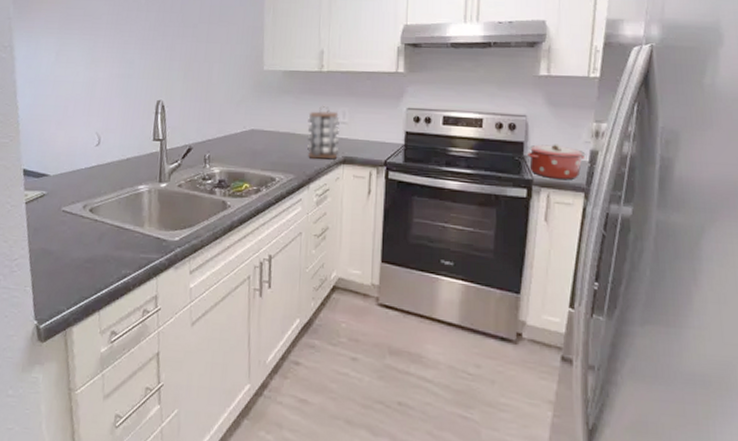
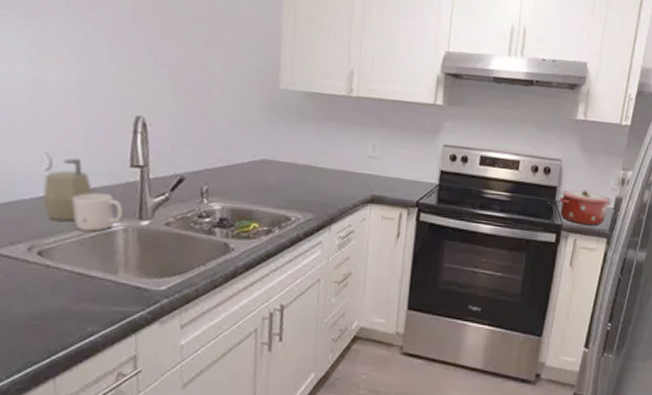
soap dispenser: none [93,136,127,186] -> present [42,158,93,222]
mug: none [112,162,149,193] -> present [71,192,124,232]
spice rack: present [307,105,340,159] -> none [330,135,369,198]

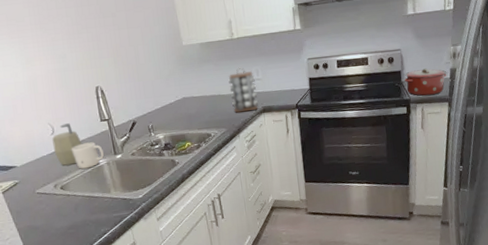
spice rack: none [330,135,369,198] -> present [228,67,258,113]

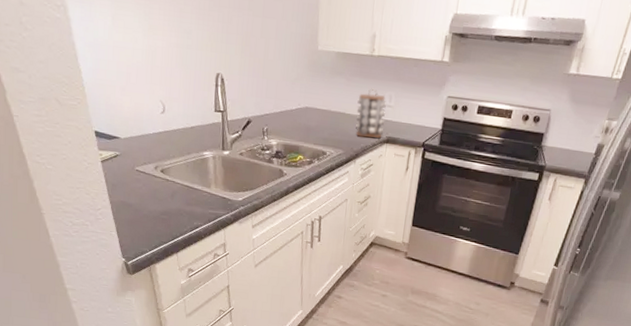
soap dispenser: present [52,123,83,166] -> none [161,105,192,150]
mug: present [71,142,105,169] -> none [178,130,212,158]
casserole: present [404,68,447,96] -> none [544,136,594,168]

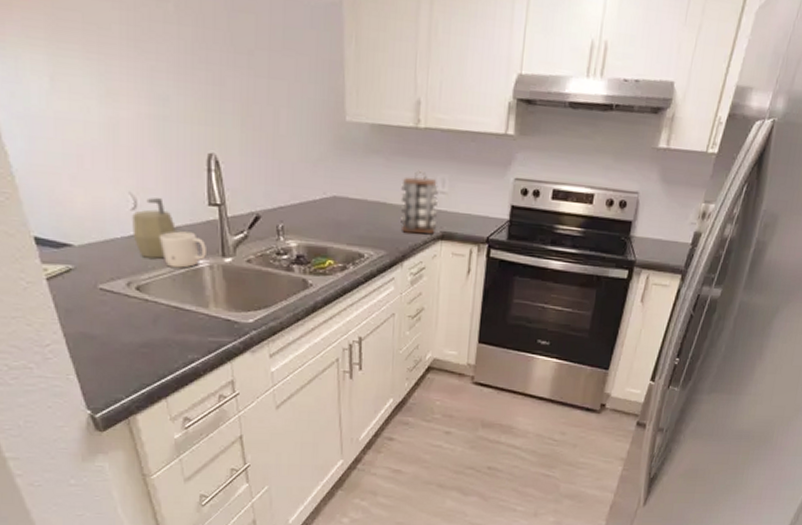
soap dispenser: none [161,105,192,150] -> present [132,198,178,260]
mug: none [178,130,212,158] -> present [159,231,208,268]

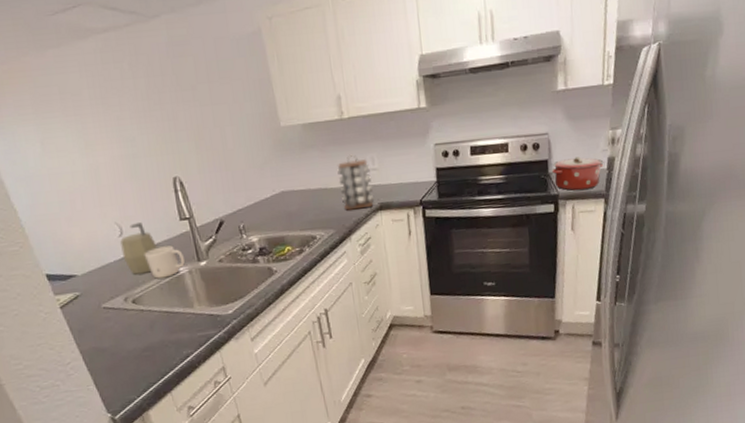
casserole: none [634,224,690,262] -> present [552,156,604,191]

